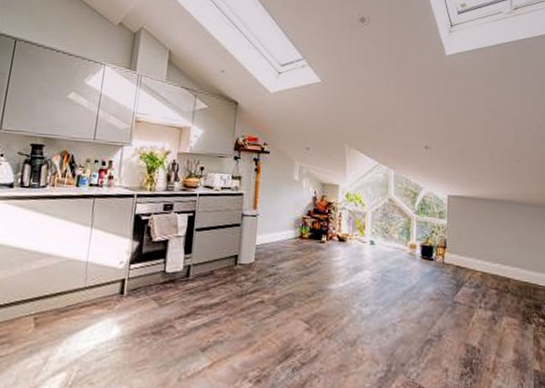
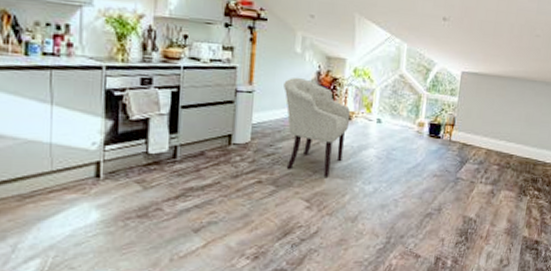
chair: none [284,203,345,298] -> present [284,78,351,177]

